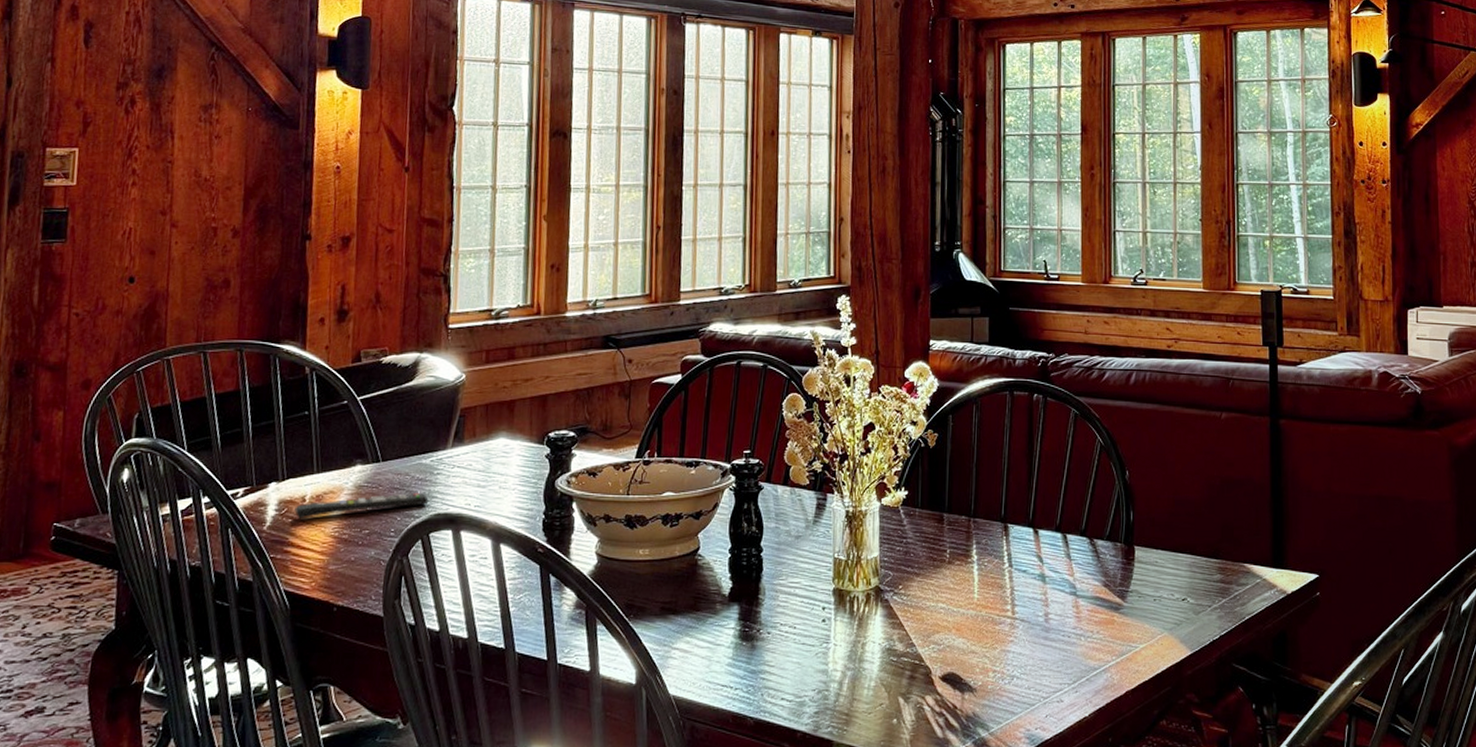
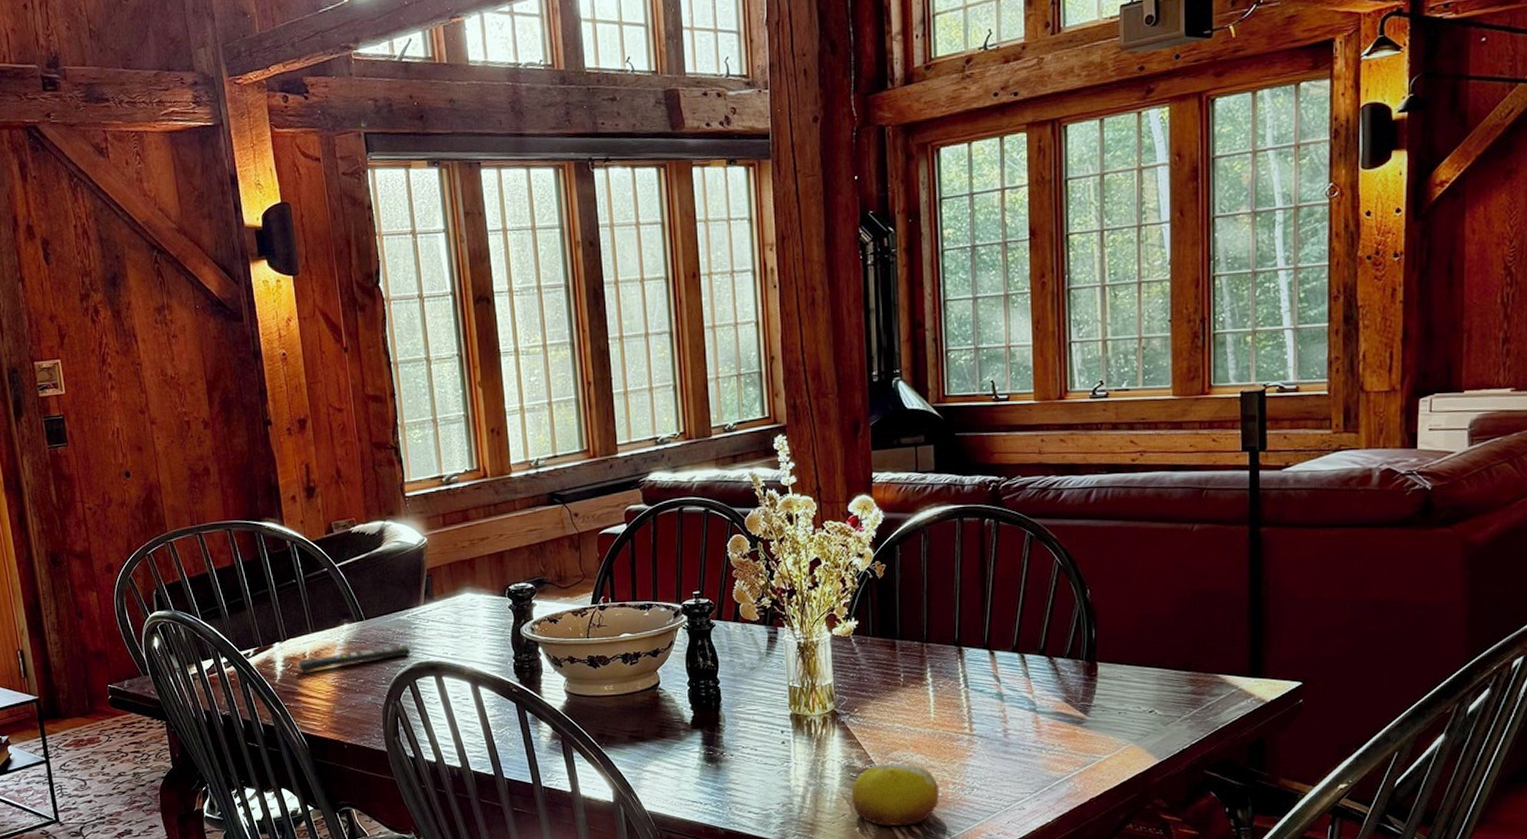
fruit: none [890,647,980,718] -> present [851,763,939,826]

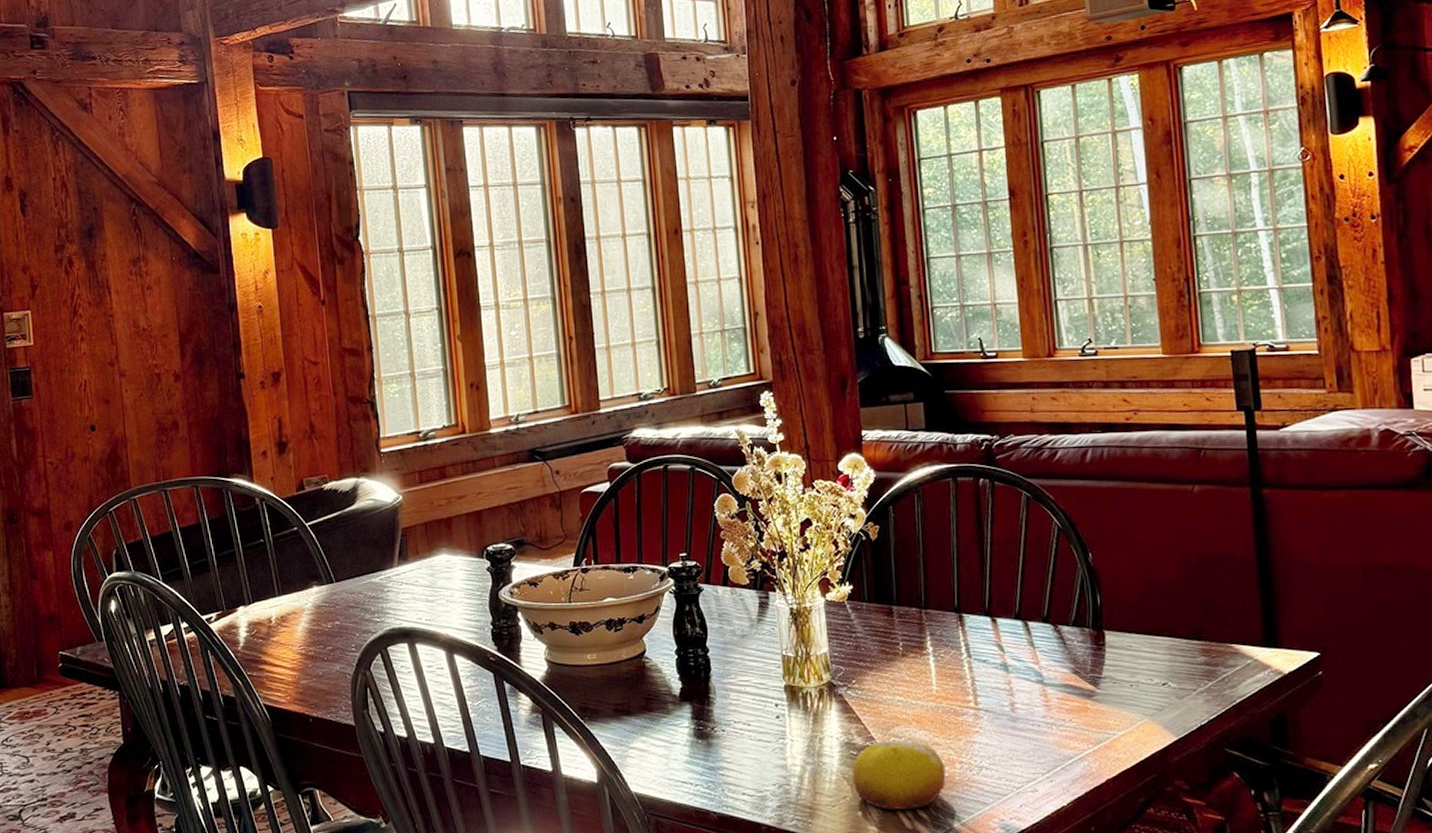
remote control: present [298,646,411,673] -> none [263,610,383,640]

